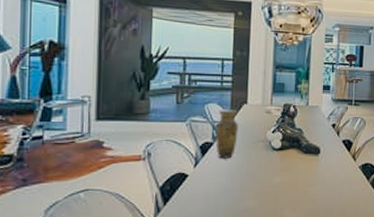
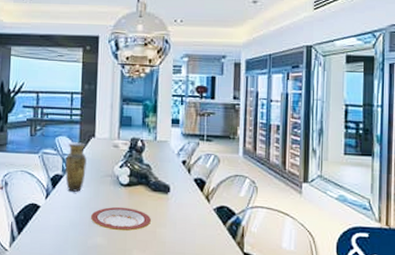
plate: none [242,170,302,193] -> present [90,207,151,231]

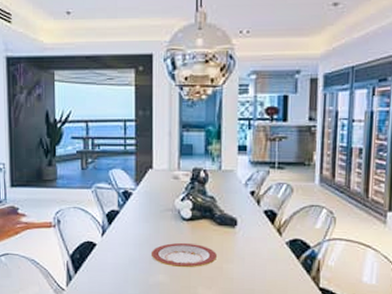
vase: present [64,142,87,192] -> none [121,175,145,228]

